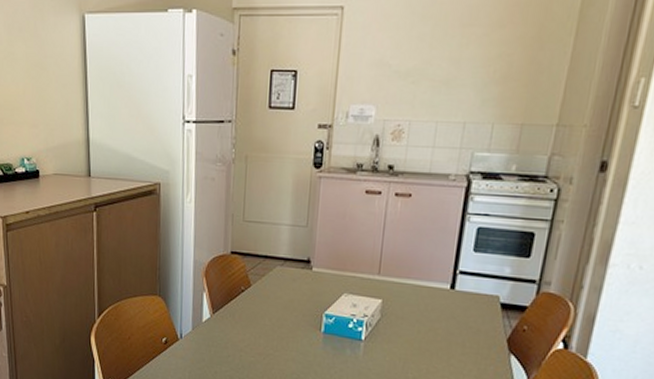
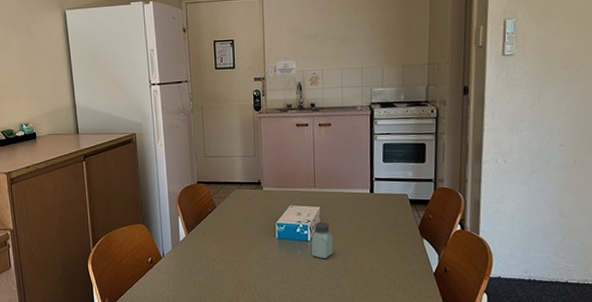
saltshaker: none [364,318,394,364] -> present [311,222,334,258]

